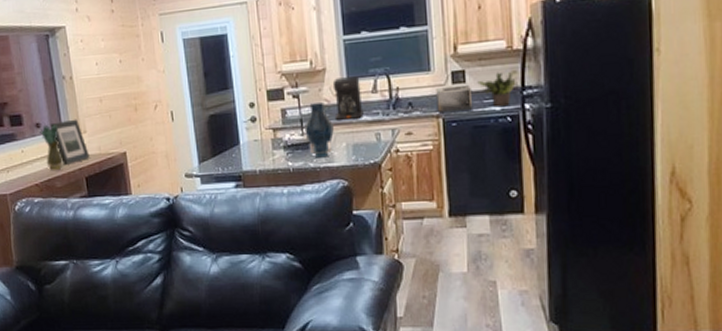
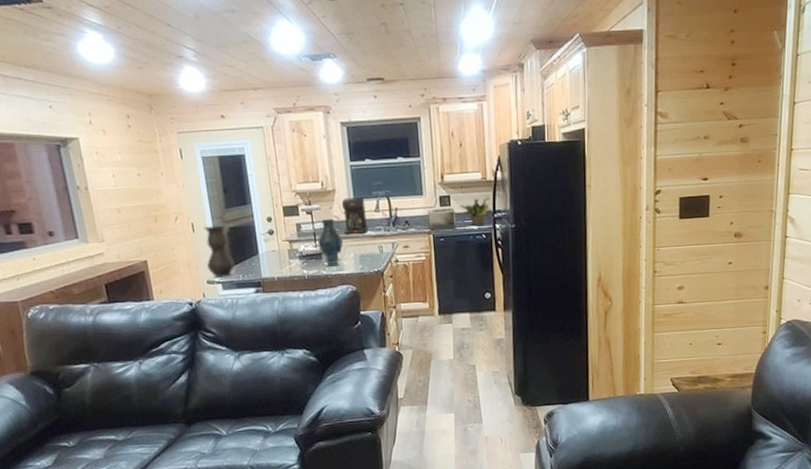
vase: present [40,123,63,171] -> none [53,231,80,279]
picture frame: present [49,119,90,166] -> none [64,228,109,274]
vase: none [183,112,214,171] -> present [204,225,235,278]

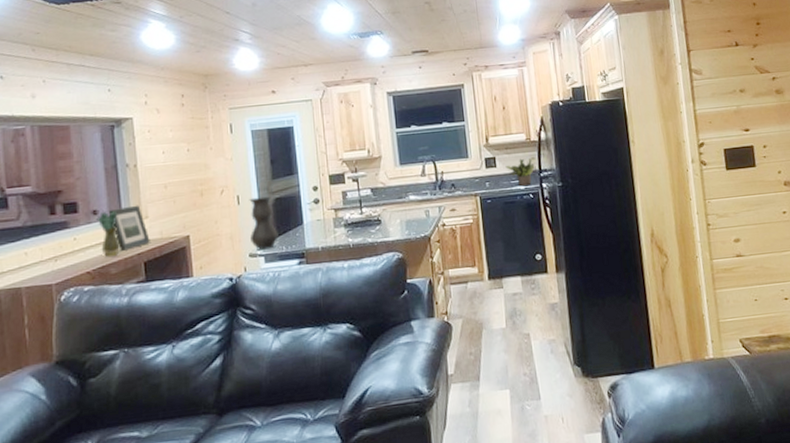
vase: none [53,231,80,279] -> present [97,210,120,258]
picture frame: none [64,228,109,274] -> present [108,205,150,252]
vase: present [317,219,343,267] -> none [363,185,389,234]
coffee maker: present [341,197,368,235] -> none [387,163,415,201]
toaster: present [427,207,457,232] -> none [473,168,503,194]

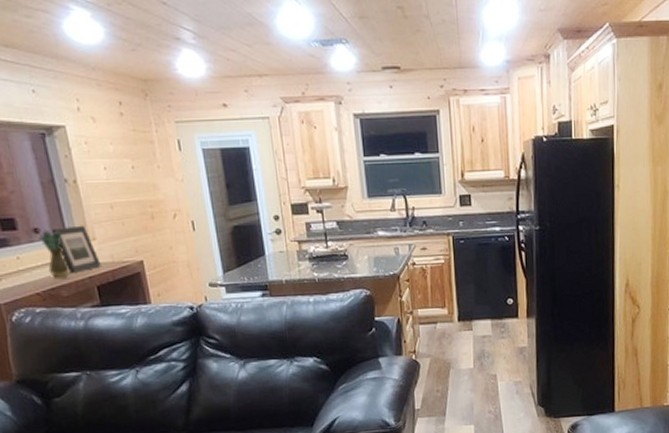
vase: present [249,196,279,250] -> none [205,223,239,280]
potted plant: present [505,158,535,187] -> none [481,198,512,228]

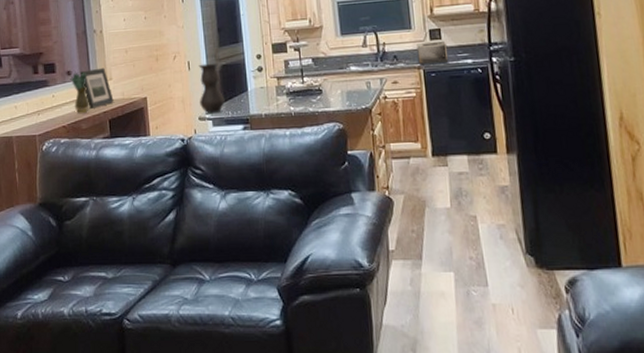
vase: none [205,223,239,280] -> present [198,63,225,114]
toaster: none [446,207,478,233] -> present [417,40,449,67]

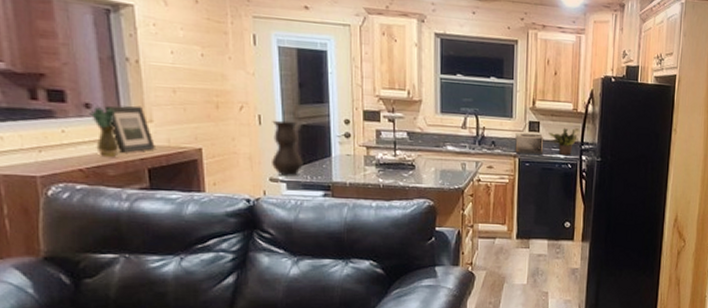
potted plant: none [451,30,484,61] -> present [548,127,578,156]

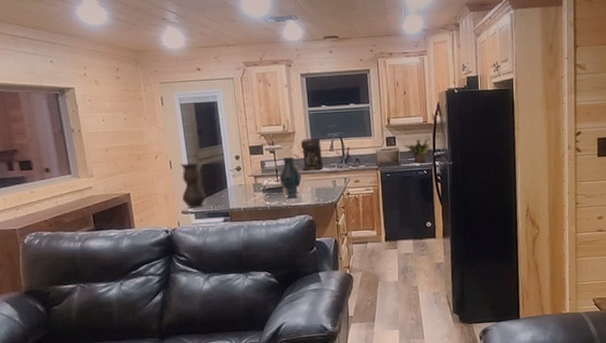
vase: present [90,104,119,158] -> none [49,168,71,209]
picture frame: present [104,105,155,154] -> none [59,165,97,205]
vase: none [397,129,425,179] -> present [279,157,302,199]
coffee maker: none [426,110,453,149] -> present [300,138,324,171]

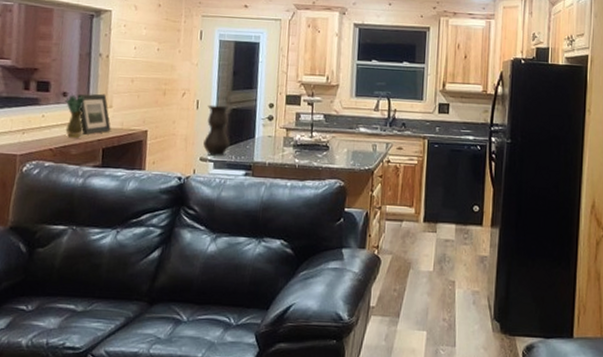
vase: none [49,168,71,209] -> present [65,93,86,139]
picture frame: none [59,165,97,205] -> present [77,93,111,136]
vase: present [279,157,302,199] -> none [313,112,339,159]
coffee maker: present [300,138,324,171] -> none [340,94,366,131]
toaster: present [375,147,401,168] -> none [424,115,454,137]
potted plant: present [404,139,430,164] -> none [458,109,487,138]

